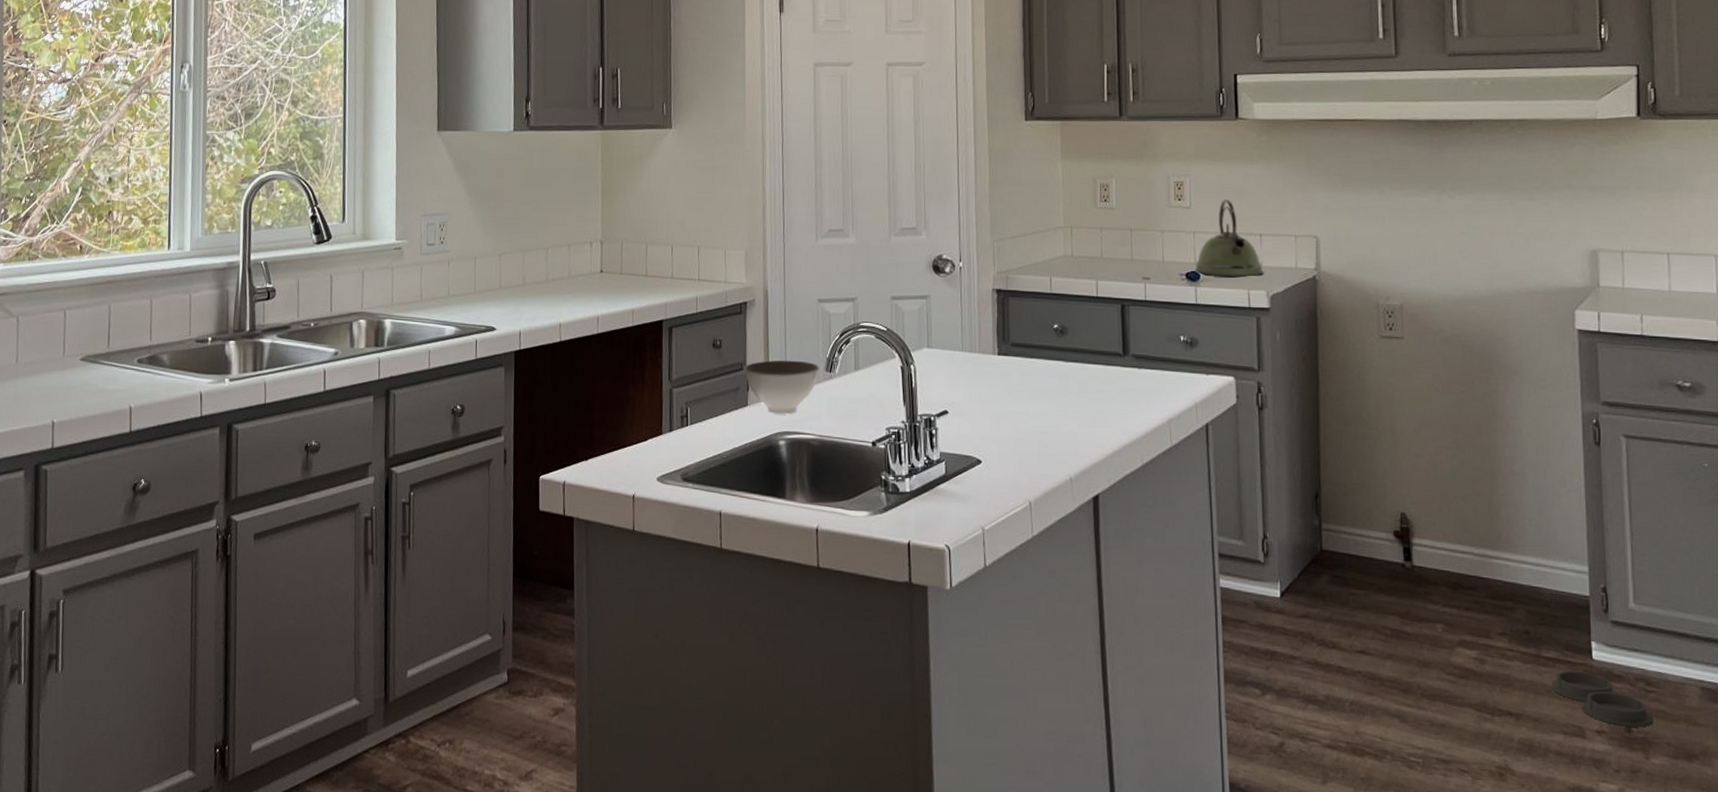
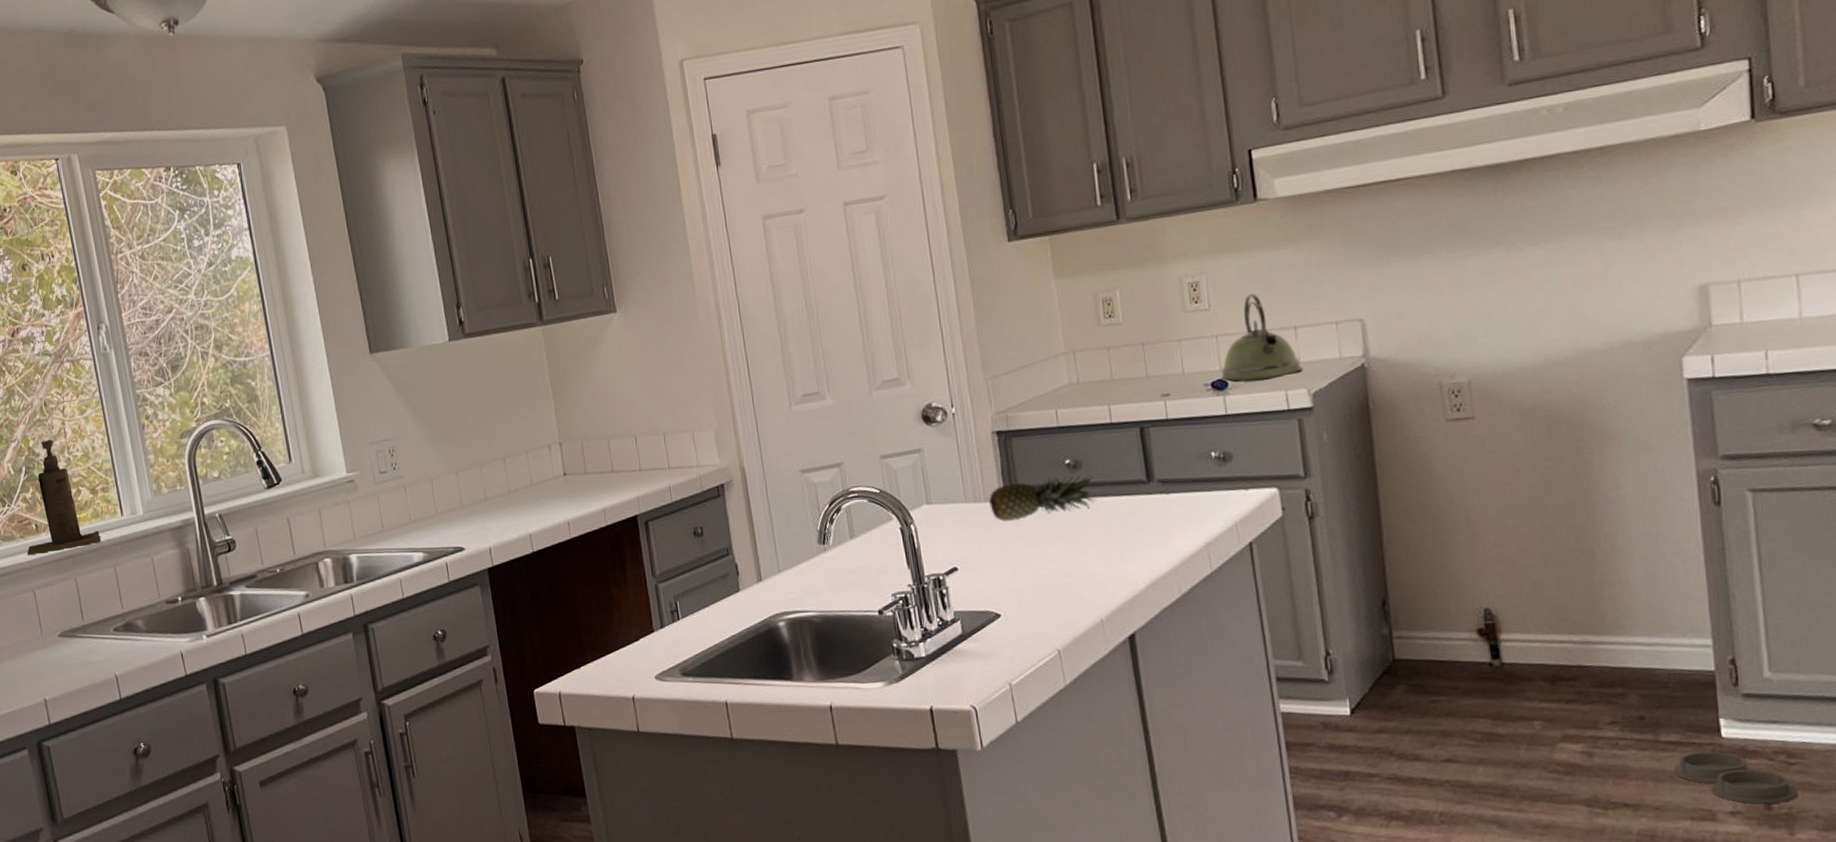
soap dispenser: none [66,164,143,276] -> present [27,439,101,556]
bowl: present [743,360,819,415] -> none [730,537,812,596]
fruit: none [983,338,1078,375] -> present [989,473,1097,523]

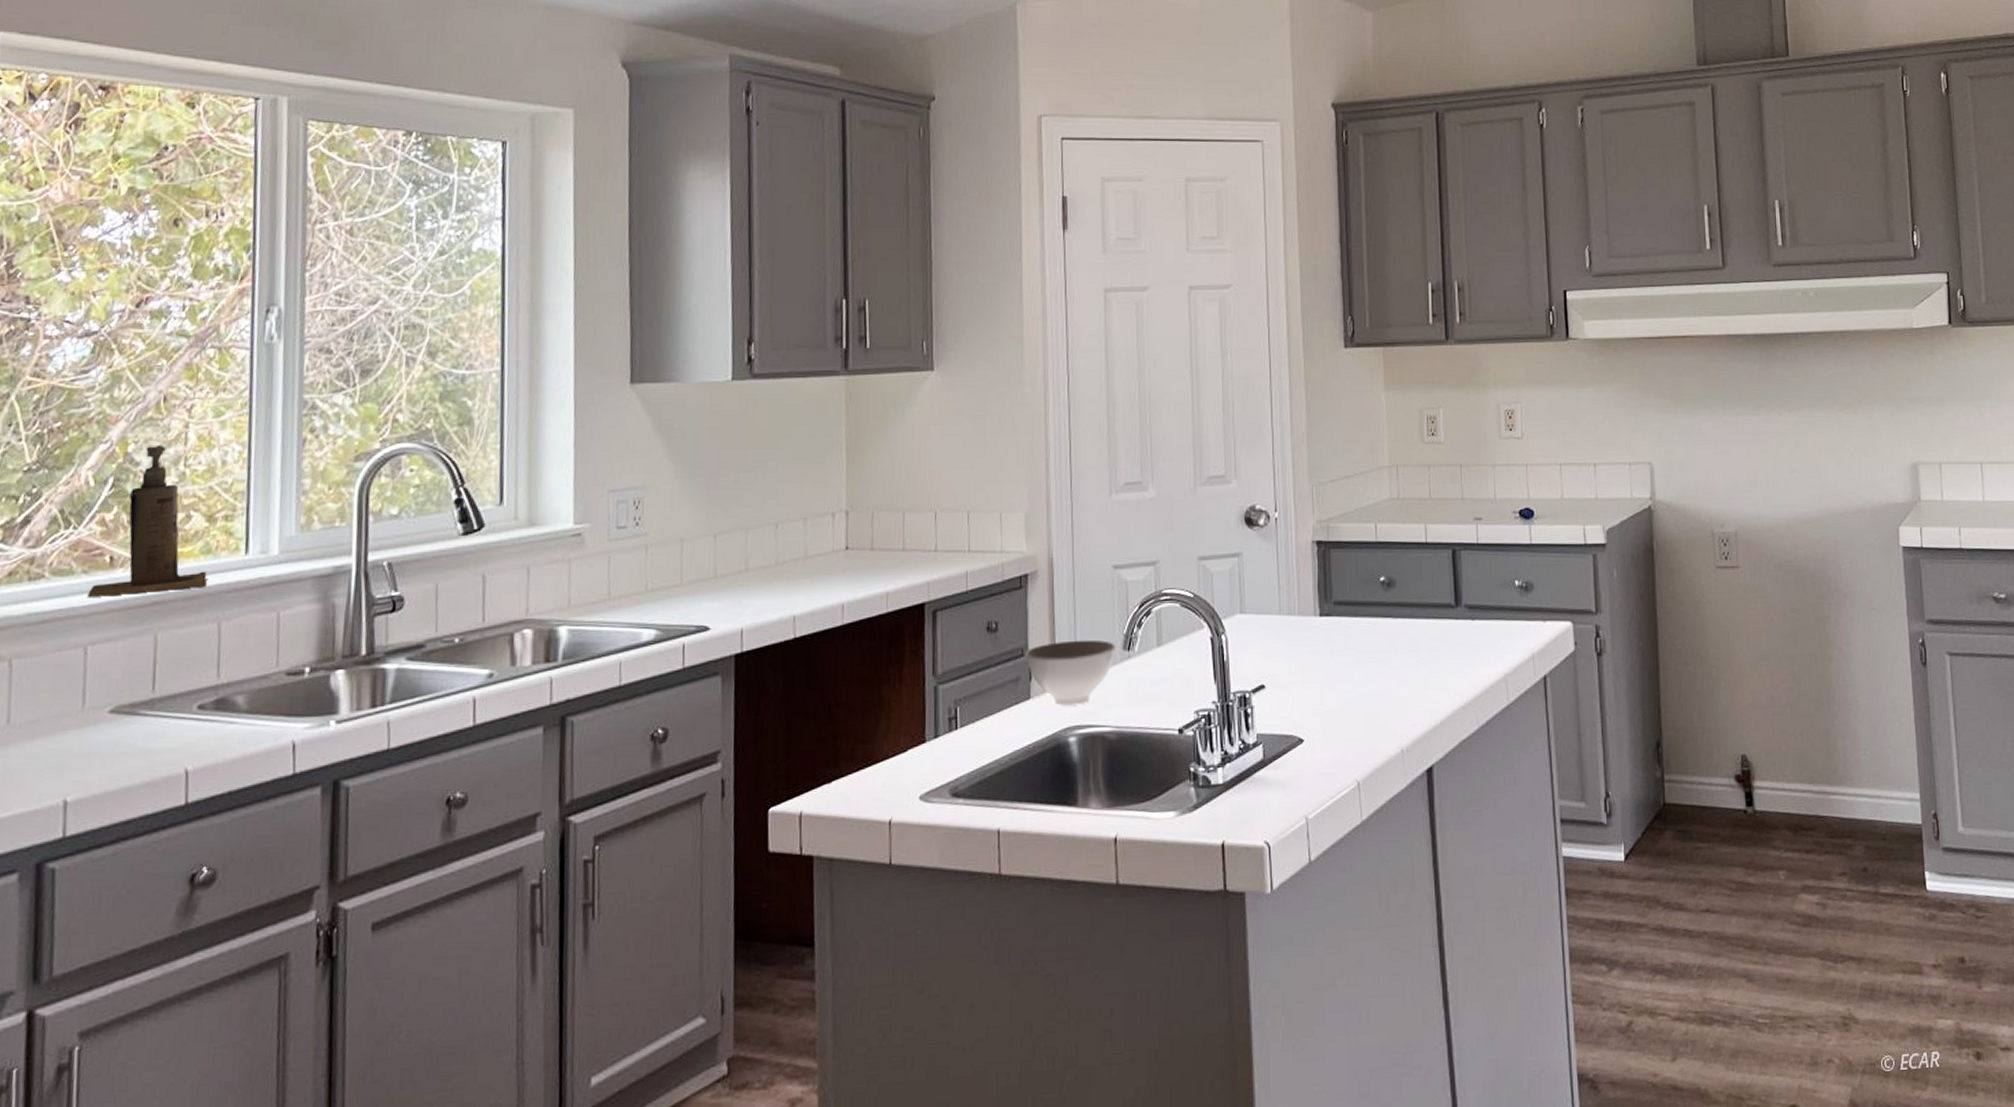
bowl: none [730,537,812,596] -> present [1024,639,1116,706]
fruit: present [989,473,1097,523] -> none [1303,592,1407,639]
kettle: present [1221,294,1303,382] -> none [1528,428,1599,512]
pet bowl: present [1673,751,1798,804] -> none [1889,904,1984,957]

